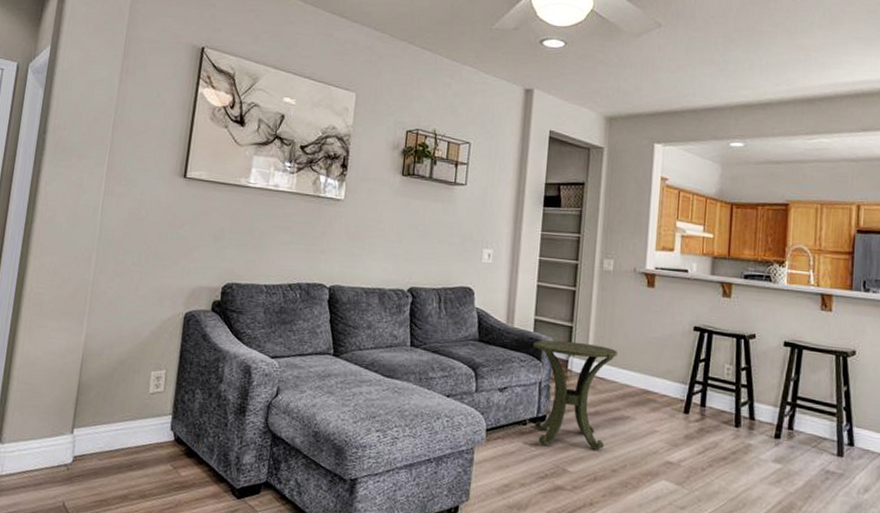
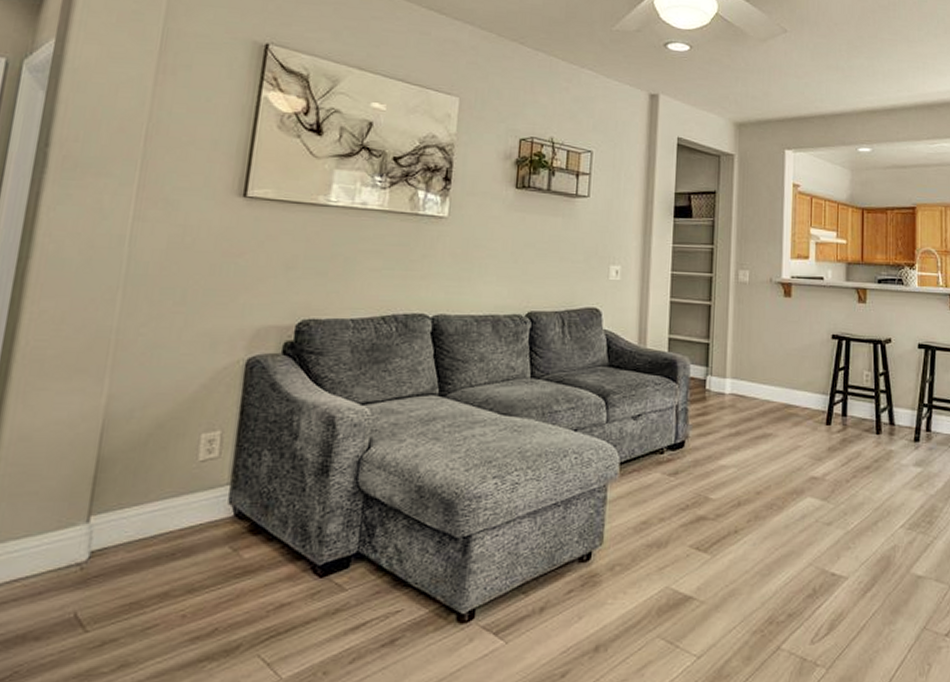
side table: present [532,340,617,450] -> none [667,359,757,473]

